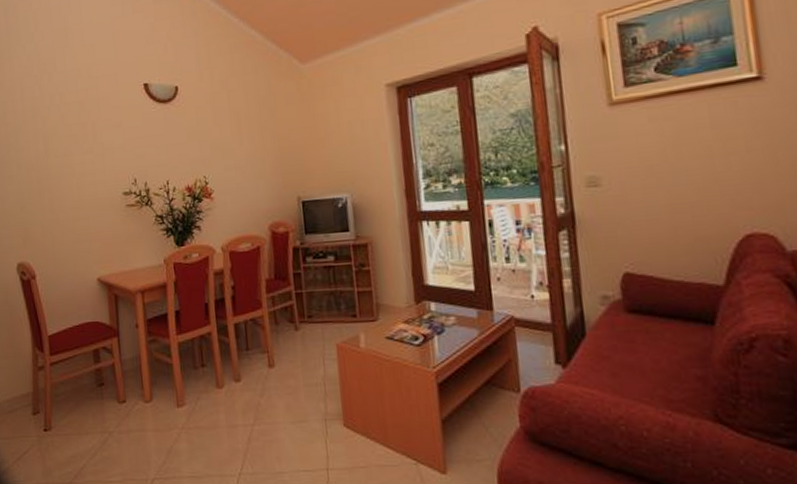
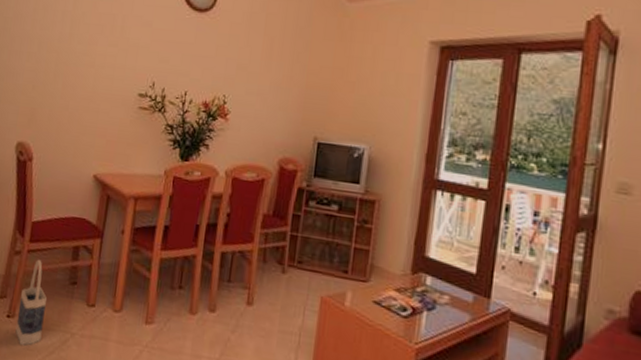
bag: none [53,369,82,455] -> present [15,259,47,346]

